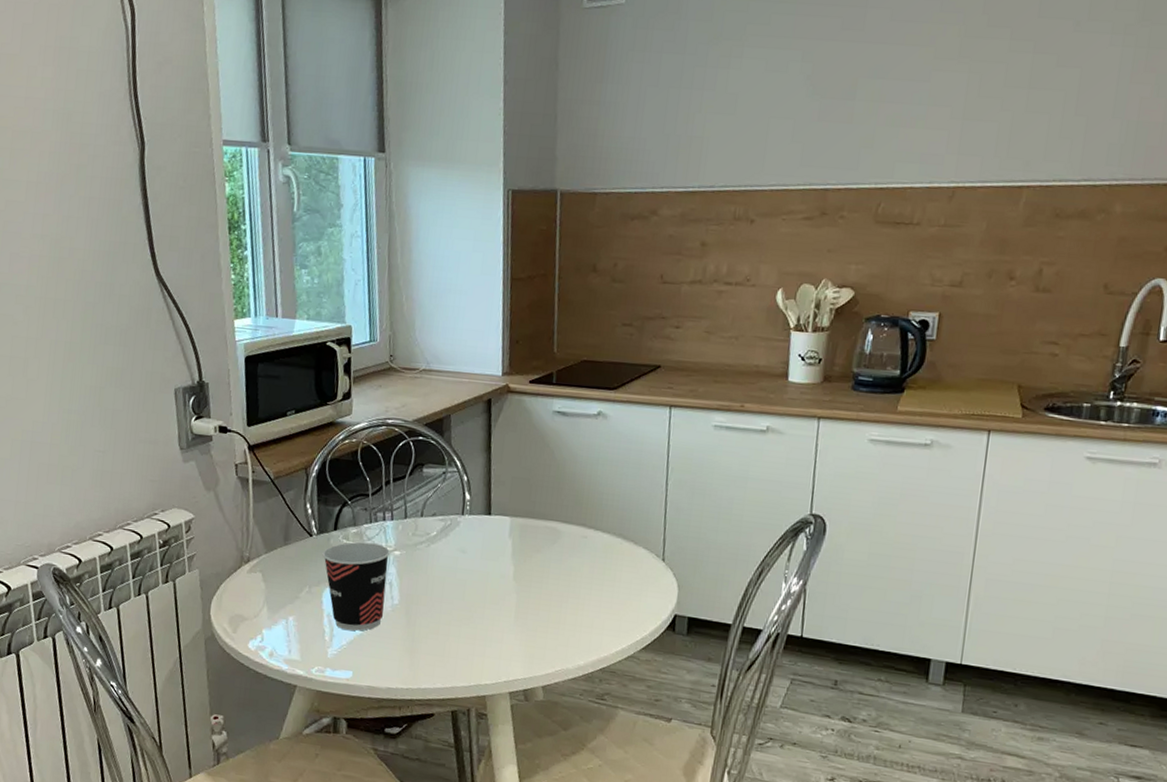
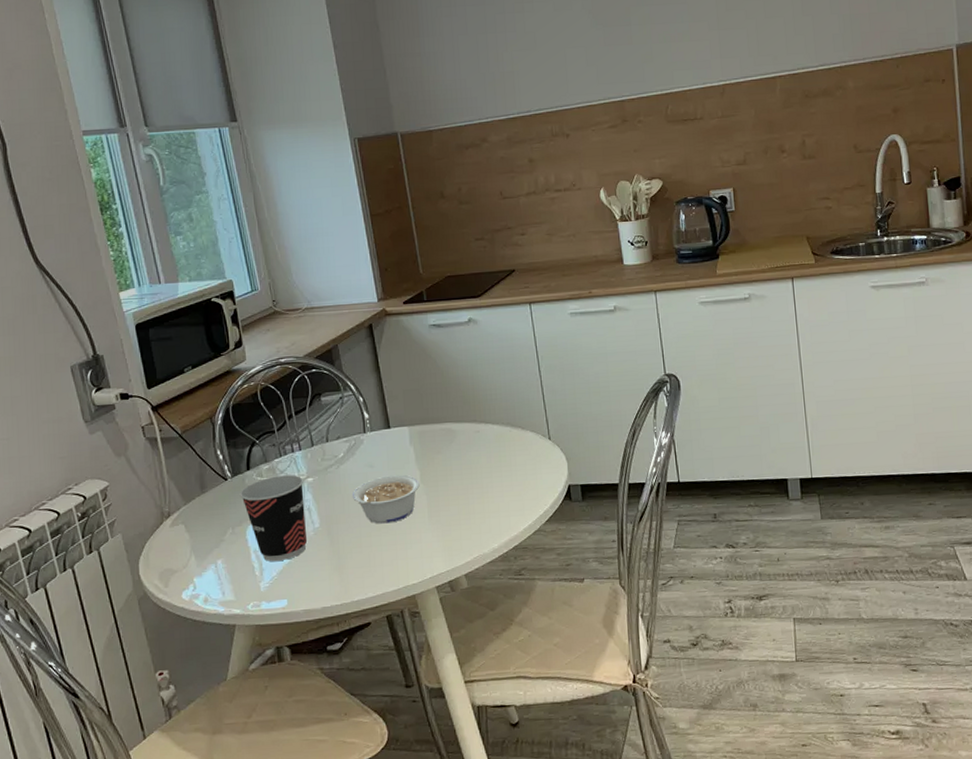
legume: none [437,564,512,616] -> present [352,474,420,524]

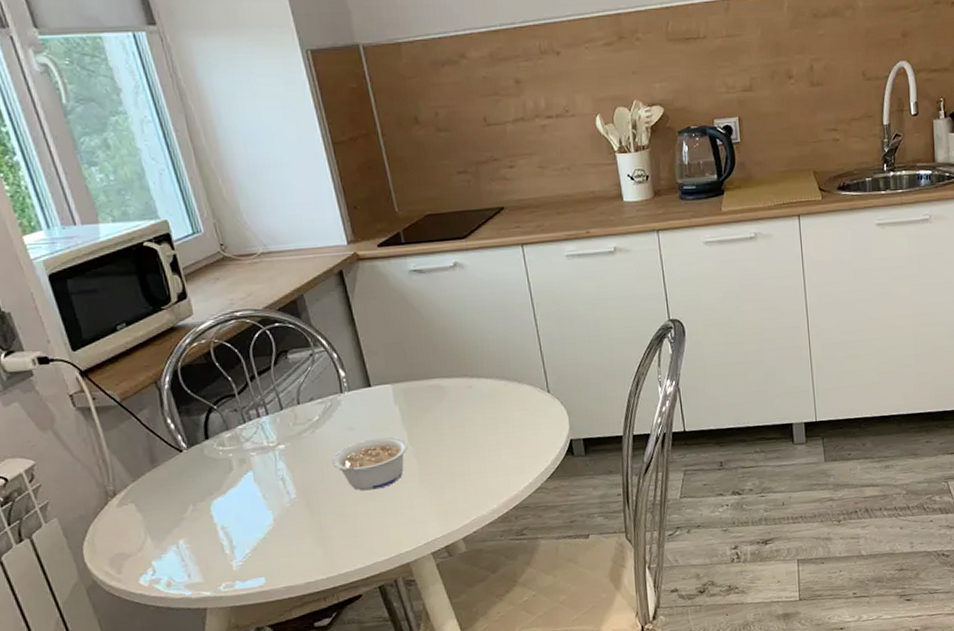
cup: present [239,475,308,562] -> none [198,442,284,538]

